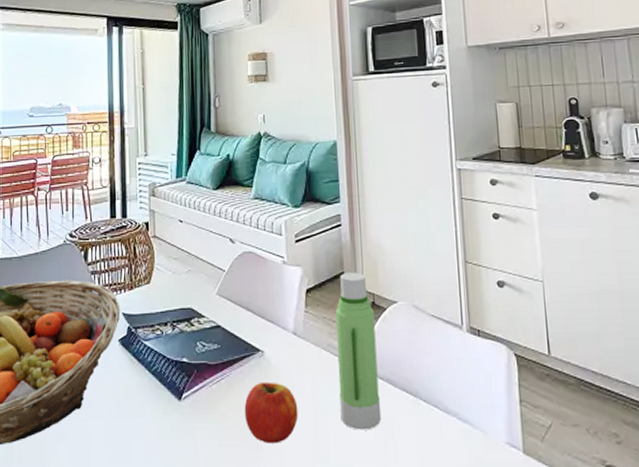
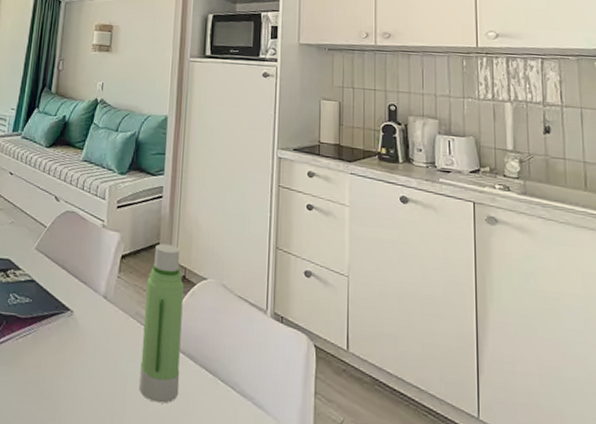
apple: present [244,382,299,444] -> none [46,341,99,406]

